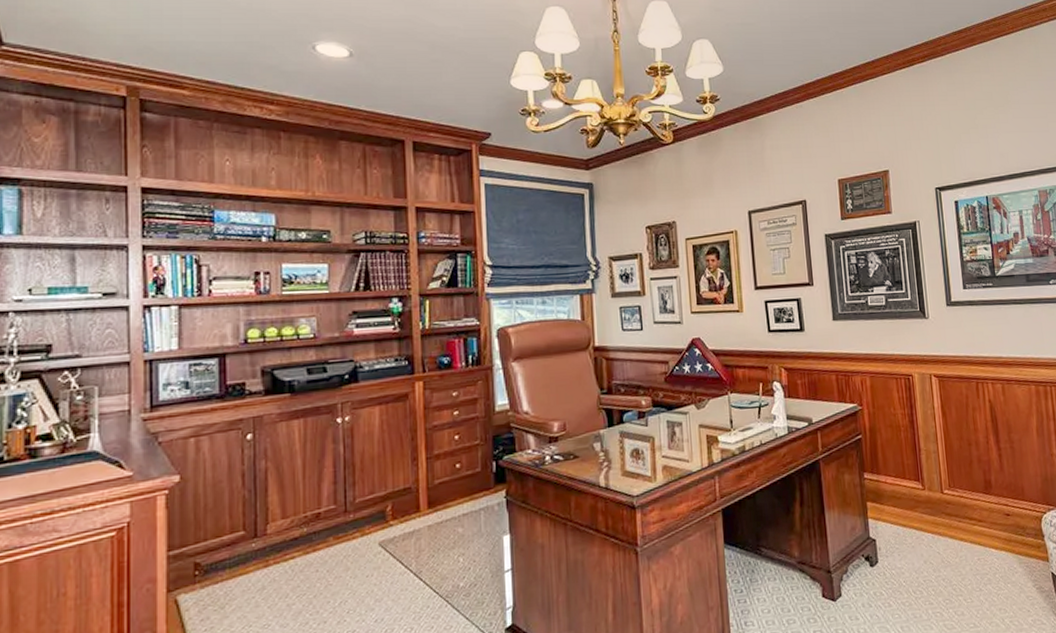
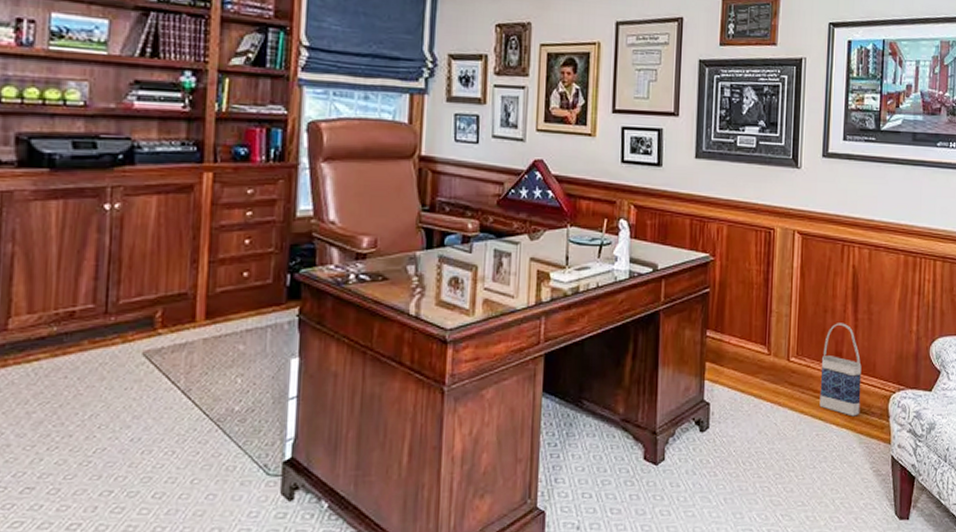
bag: none [973,453,1016,539] -> present [819,323,862,417]

